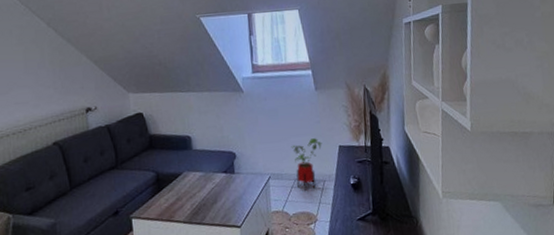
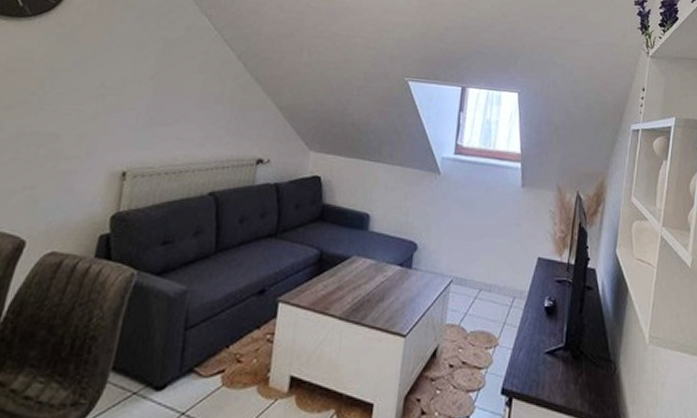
house plant: present [291,138,323,191] -> none [482,243,520,305]

